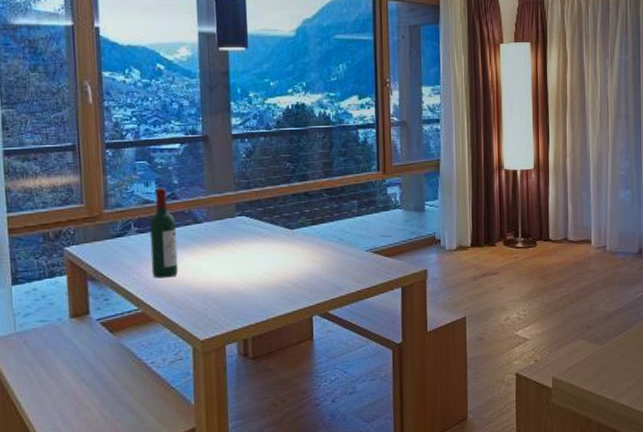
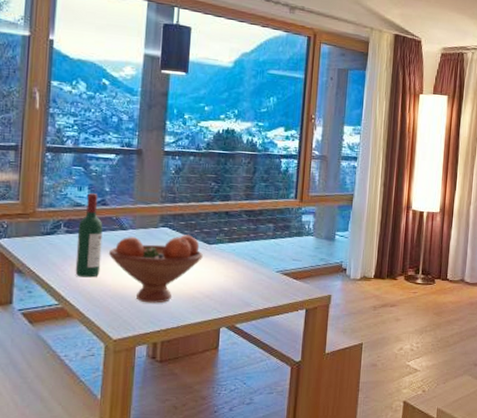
fruit bowl: none [184,221,286,299] -> present [108,235,203,304]

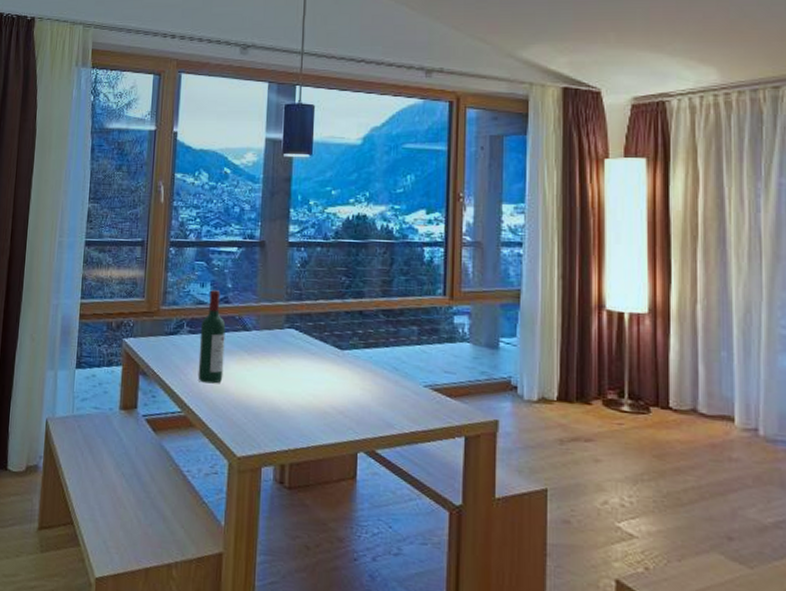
fruit bowl: present [108,235,203,304] -> none [231,337,334,418]

